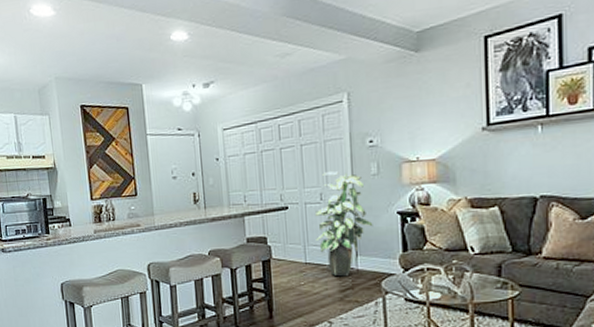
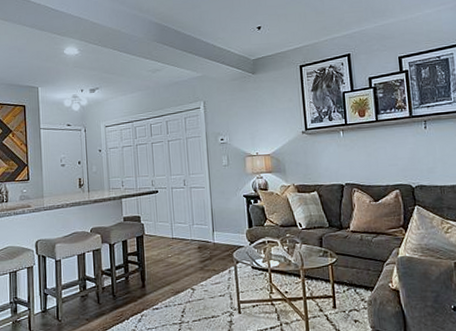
indoor plant: present [314,171,373,277] -> none [179,162,226,249]

